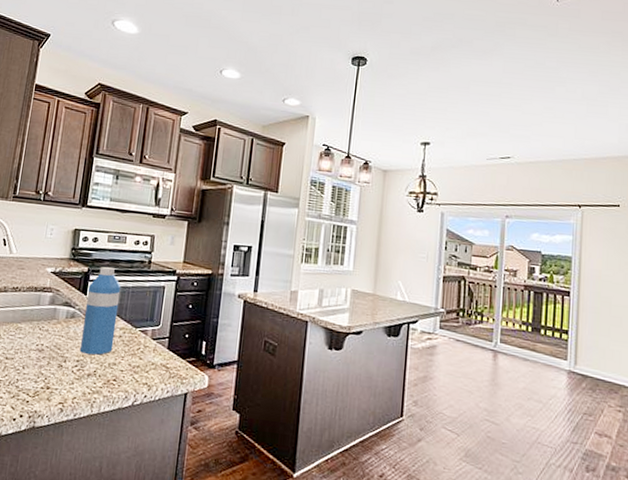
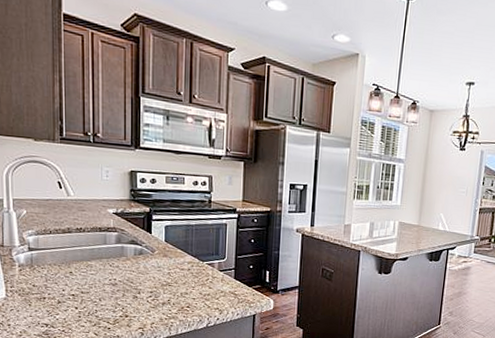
water bottle: present [80,266,121,355] -> none [152,206,185,287]

